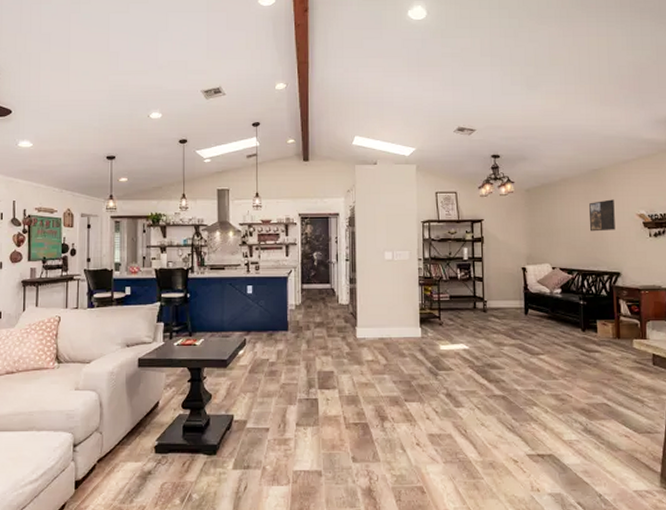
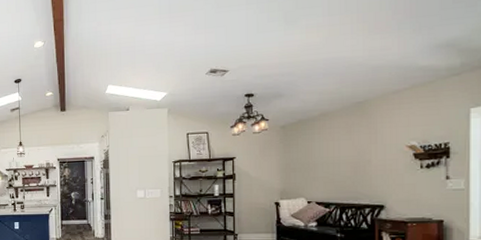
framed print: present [589,199,615,232] -> none [352,131,381,165]

